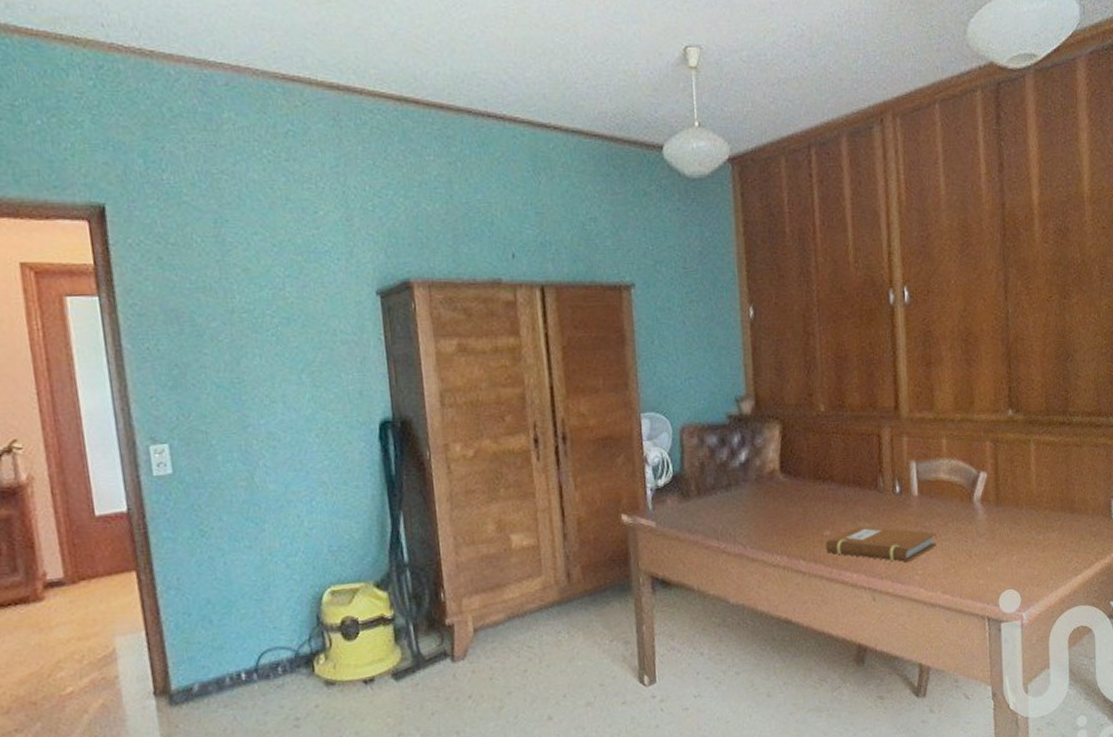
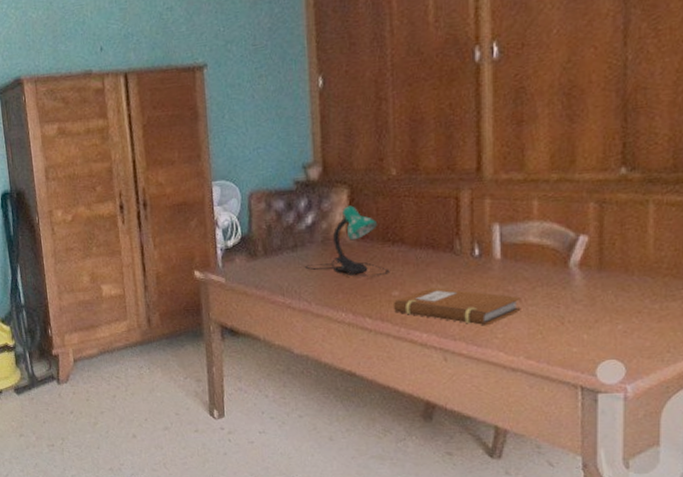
desk lamp: none [740,442,821,517] -> present [305,205,390,277]

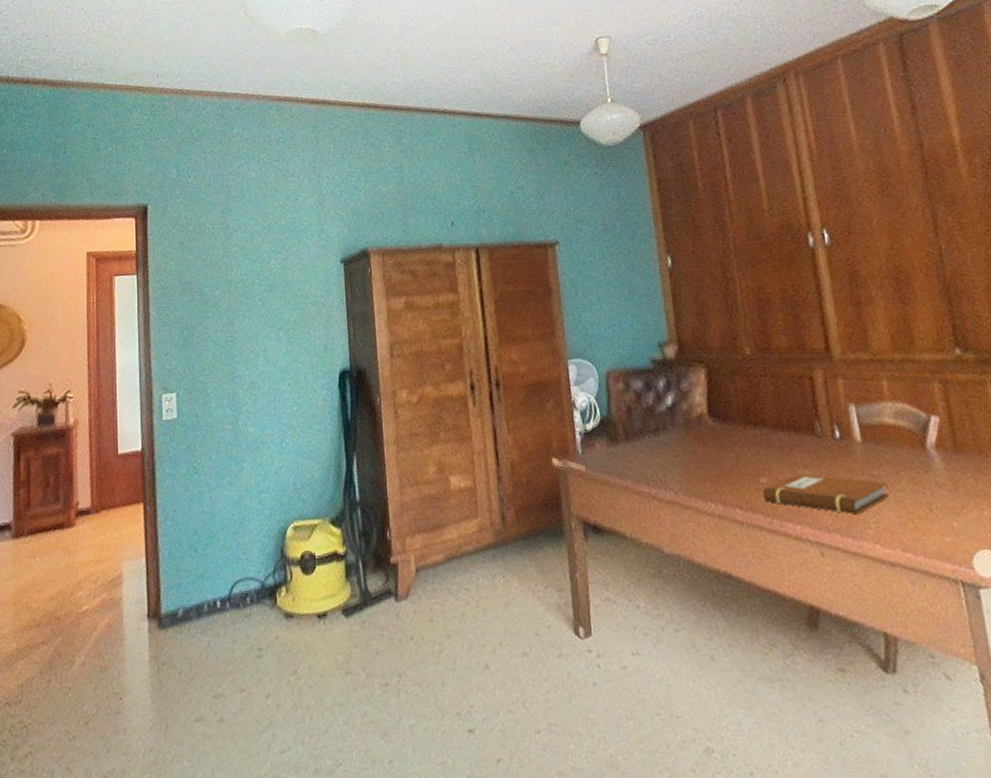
desk lamp: present [305,205,390,277] -> none [669,385,755,463]

